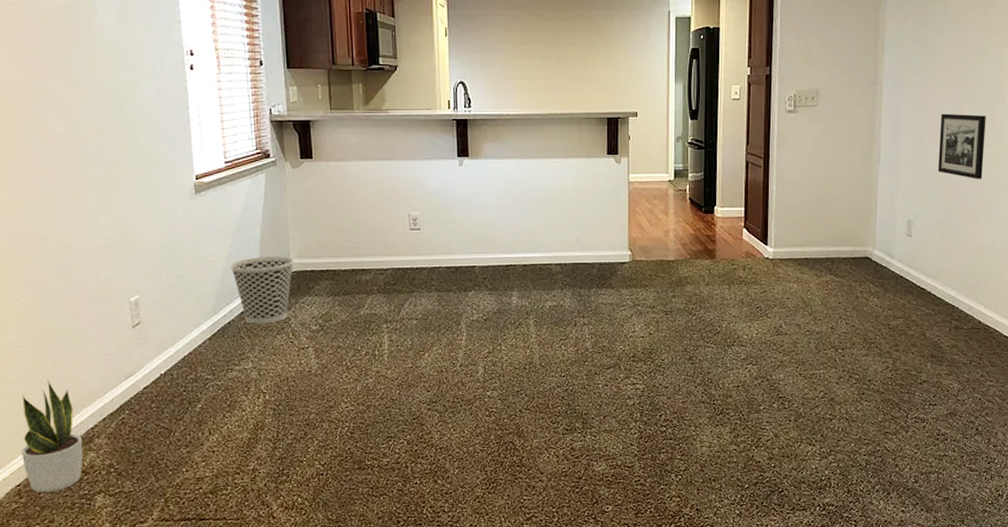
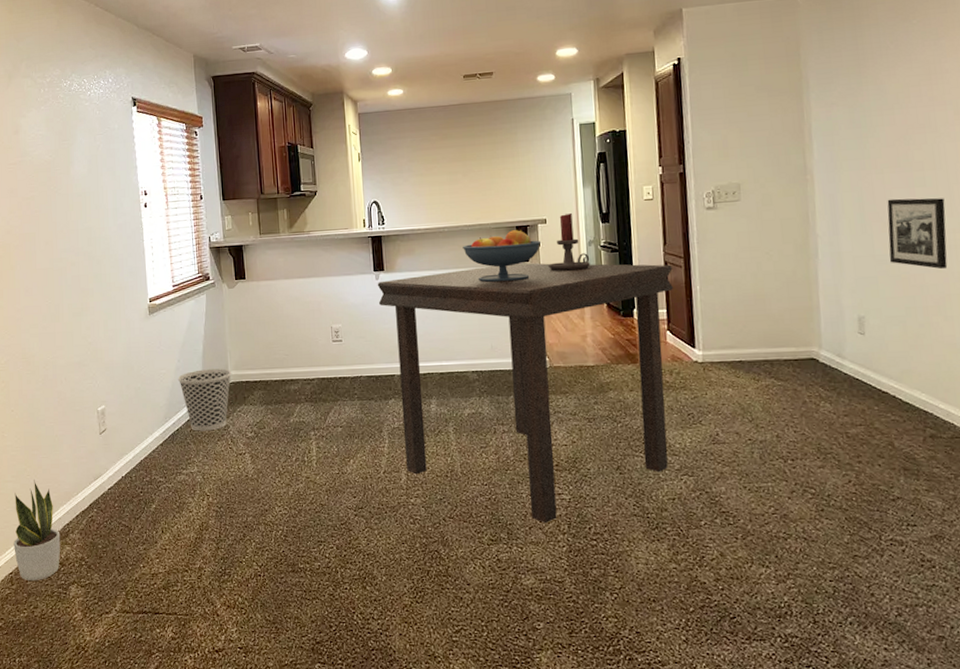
dining table: none [460,156,753,413] -> present [377,263,674,524]
fruit bowl: none [552,121,631,174] -> present [463,229,542,282]
candle holder: none [637,108,677,166] -> present [548,213,590,271]

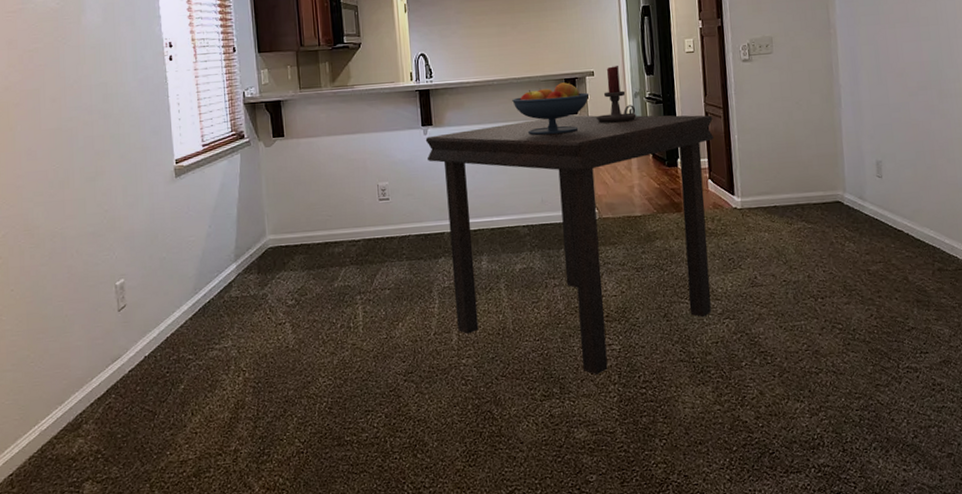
potted plant: present [14,480,61,582] -> none [14,367,72,482]
wastebasket: present [177,368,231,431] -> none [208,233,269,302]
picture frame: present [887,198,948,269] -> none [899,50,950,116]

